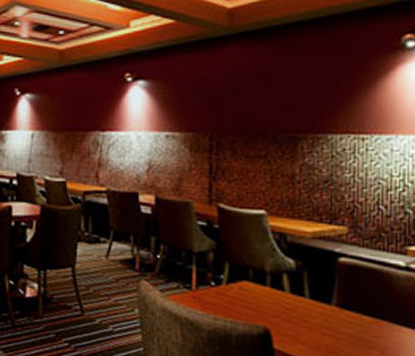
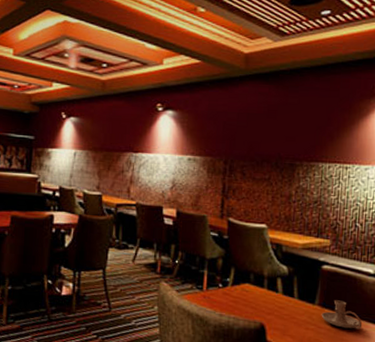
candle holder: none [340,299,394,335] -> present [321,300,363,330]

